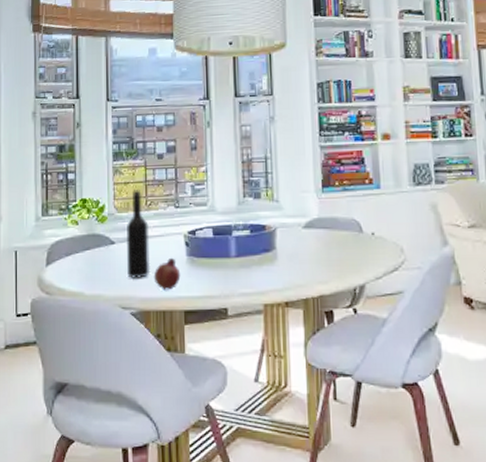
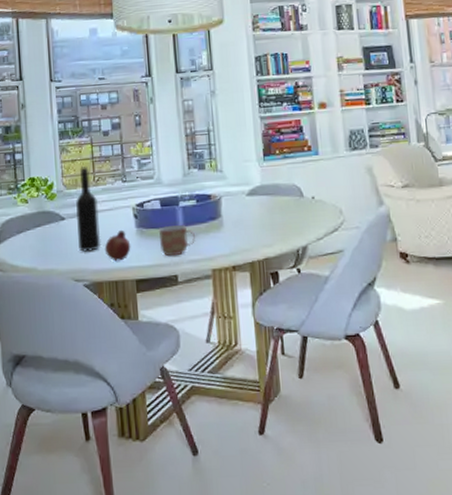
mug: none [209,256,249,288] -> present [158,225,196,257]

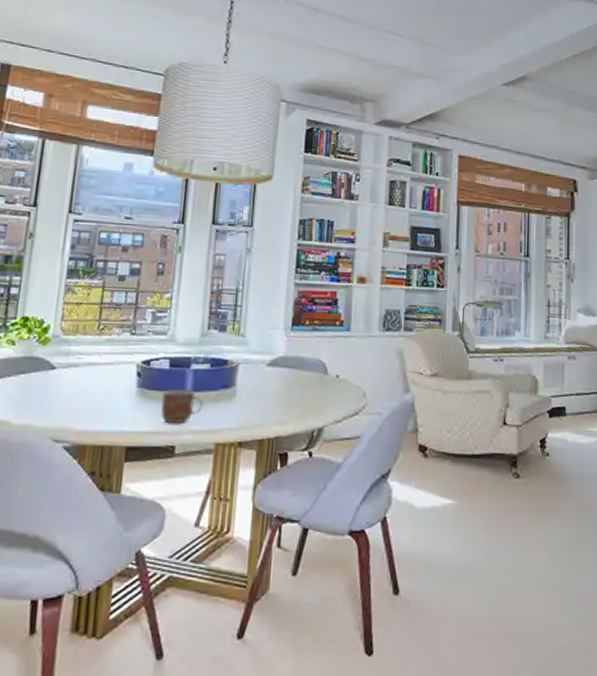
wine bottle: present [76,166,101,252] -> none [65,312,98,409]
fruit: present [104,229,131,262] -> none [95,387,128,424]

